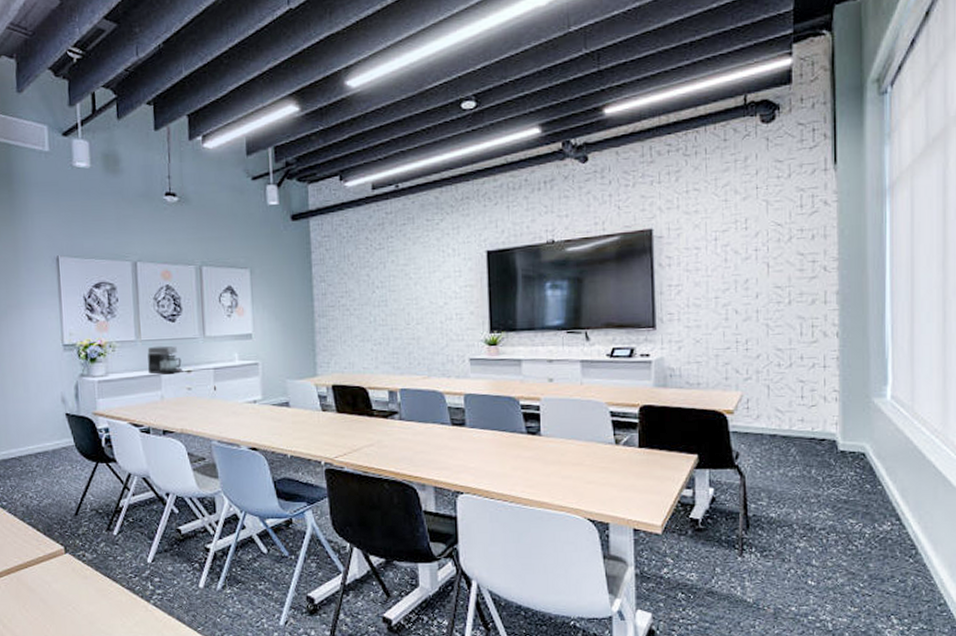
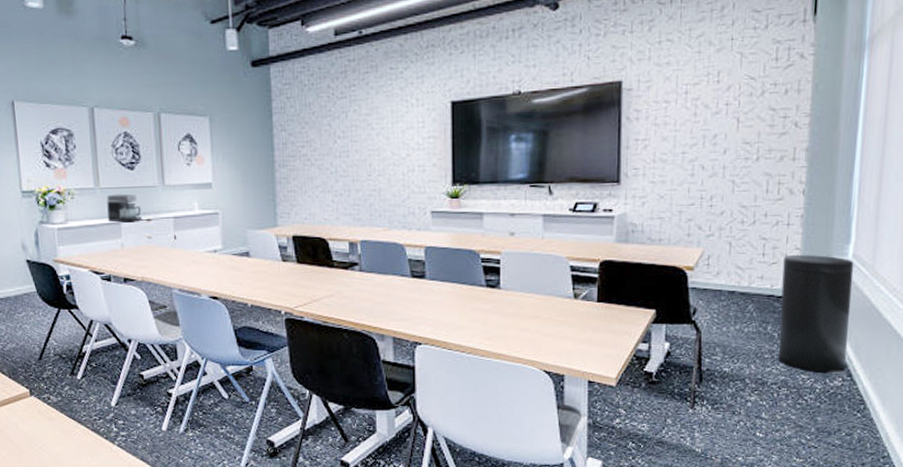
pedal bin: none [823,396,896,519] -> present [777,254,854,375]

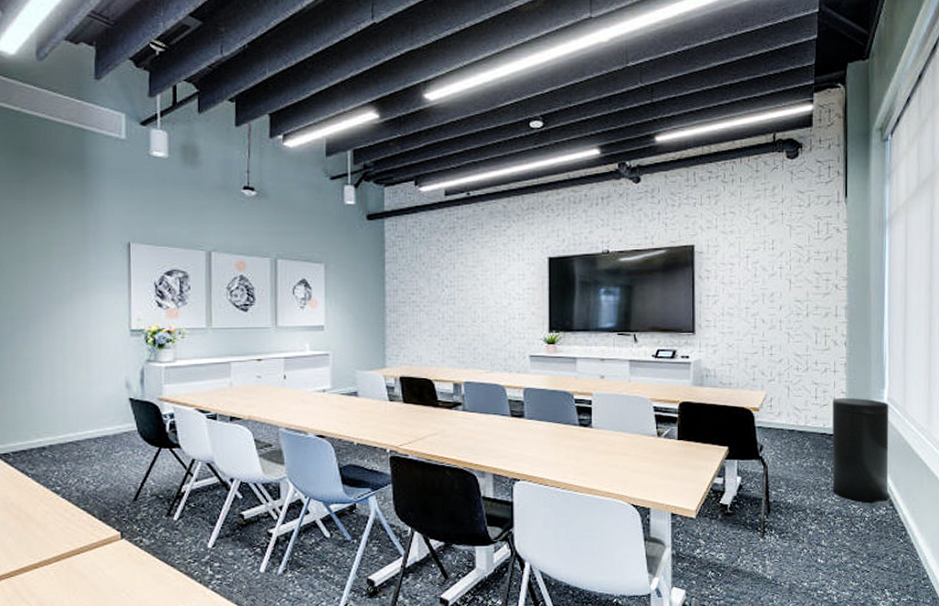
coffee maker: present [106,193,142,223] -> none [218,334,252,362]

